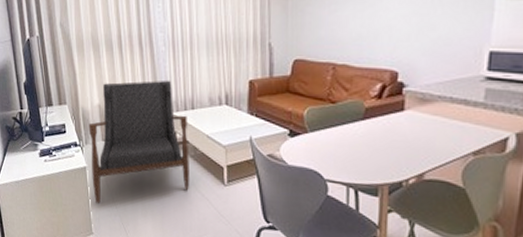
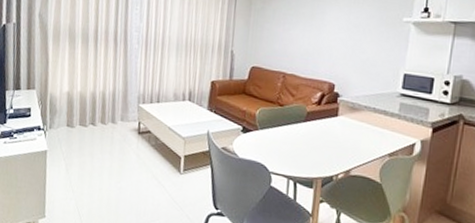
armchair: present [88,80,189,203] -> none [51,72,152,187]

